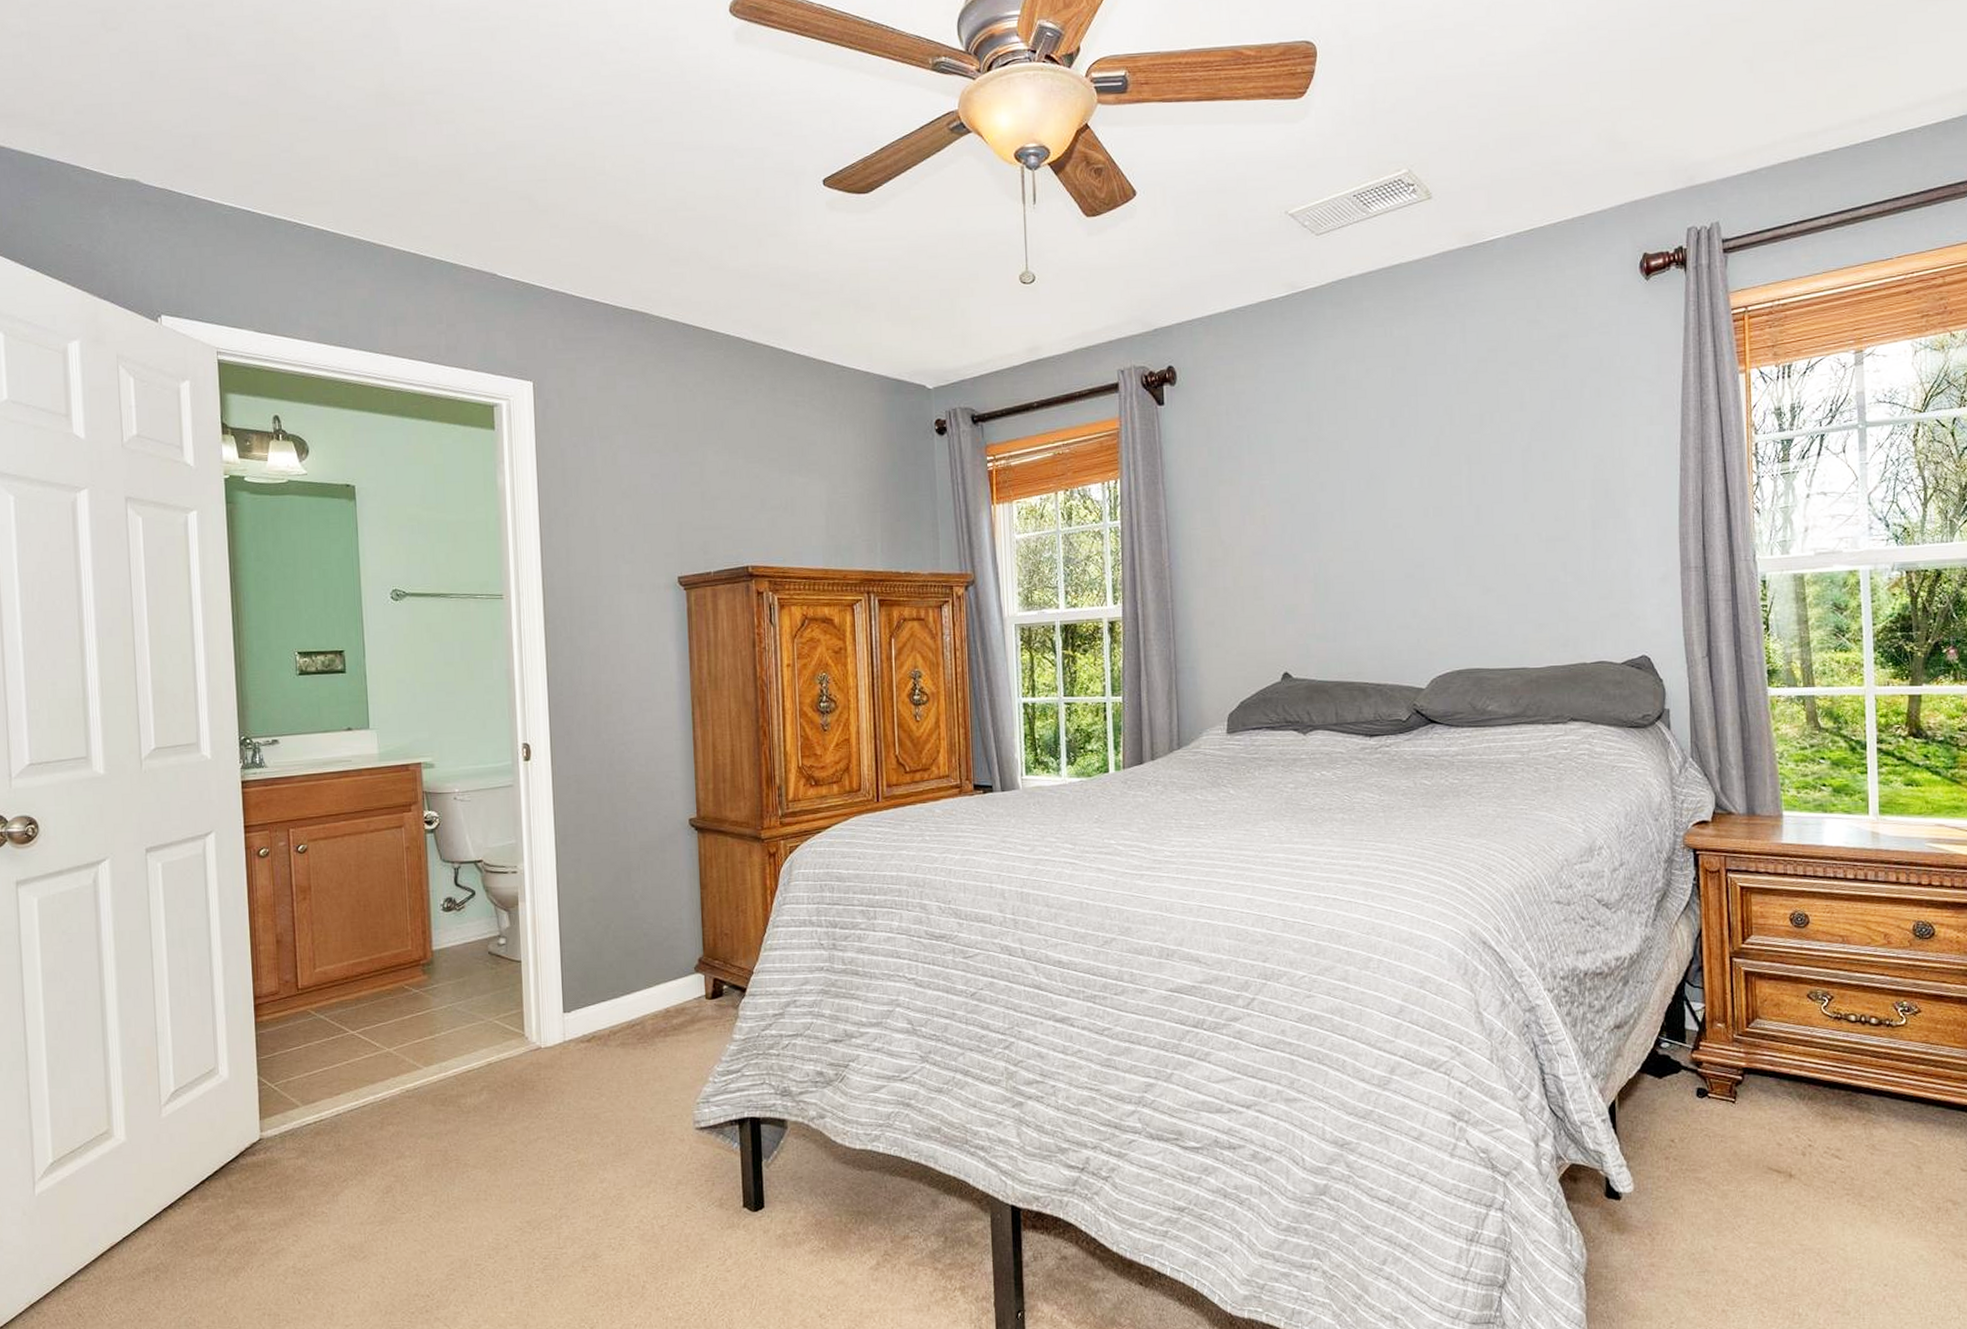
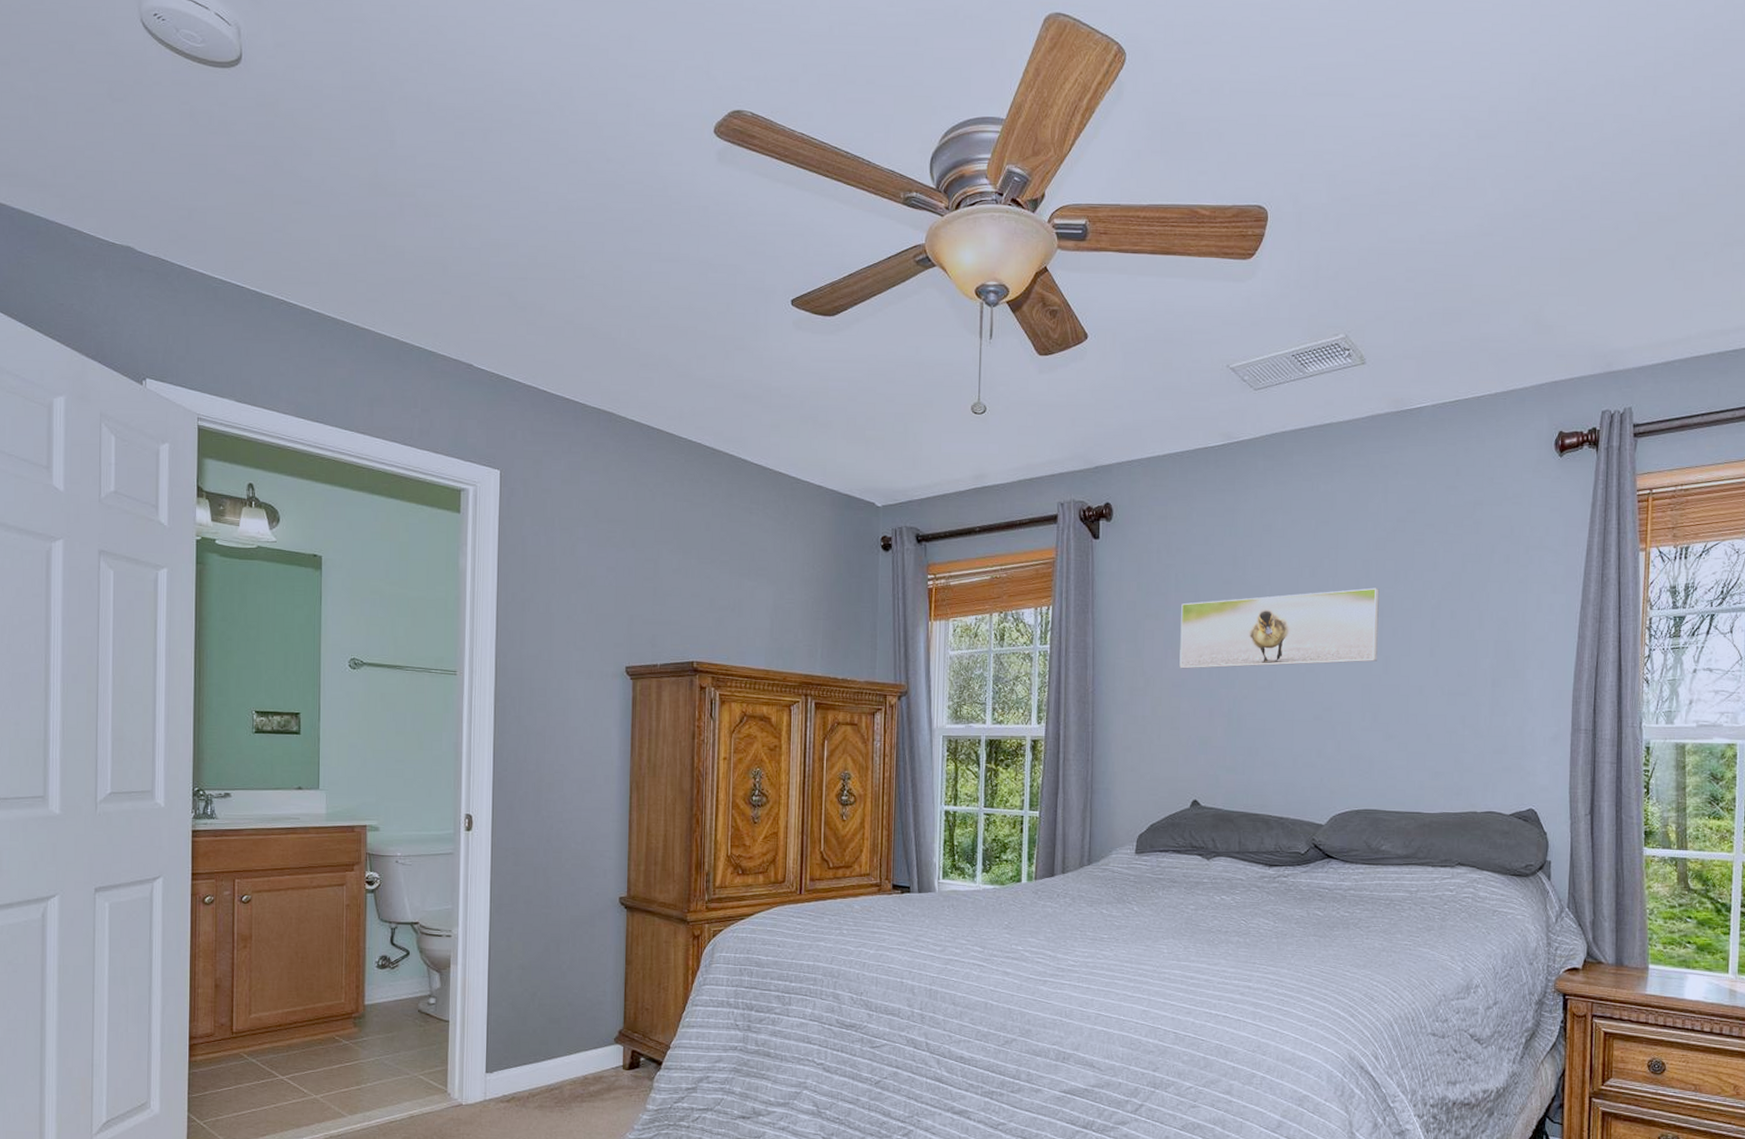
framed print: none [1256,433,1468,535] -> present [1179,587,1380,669]

